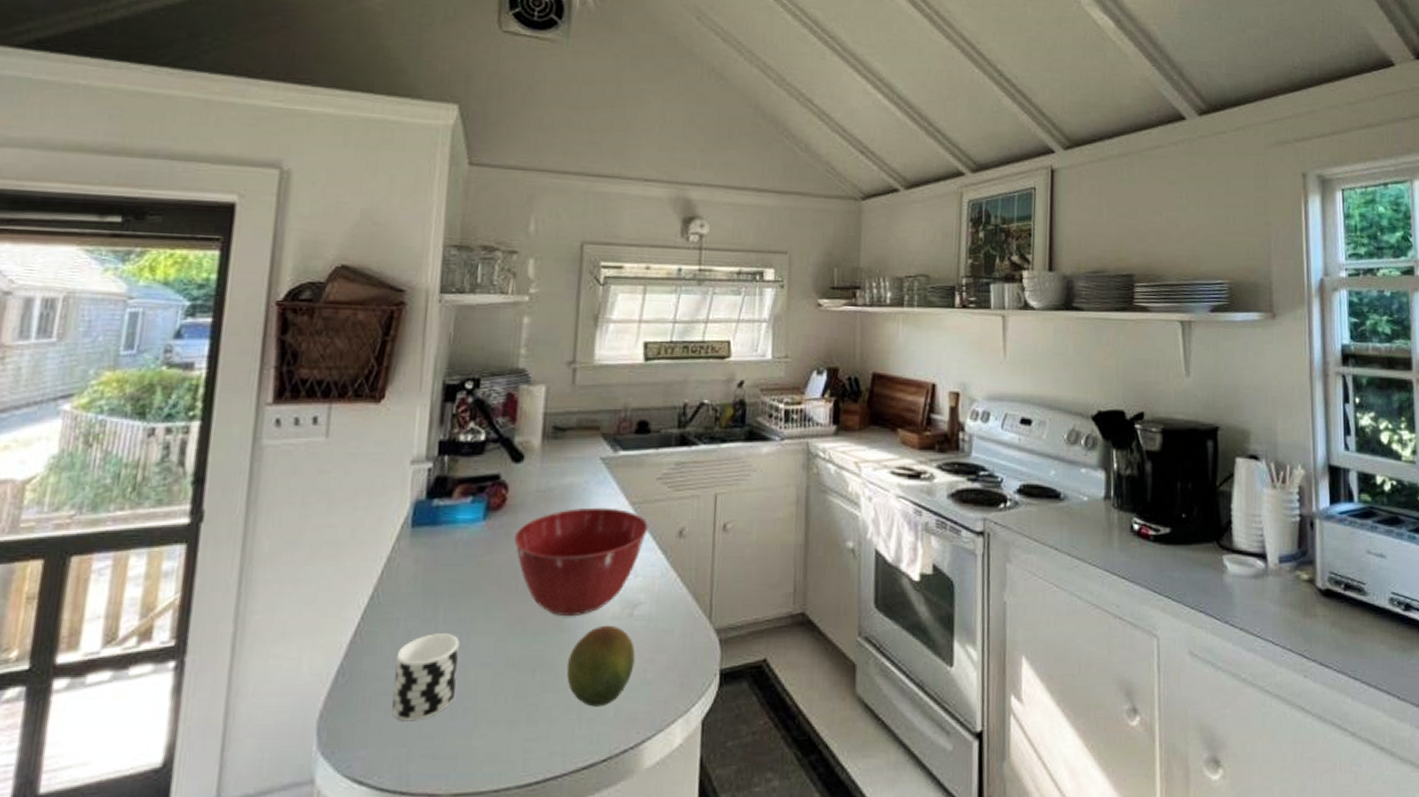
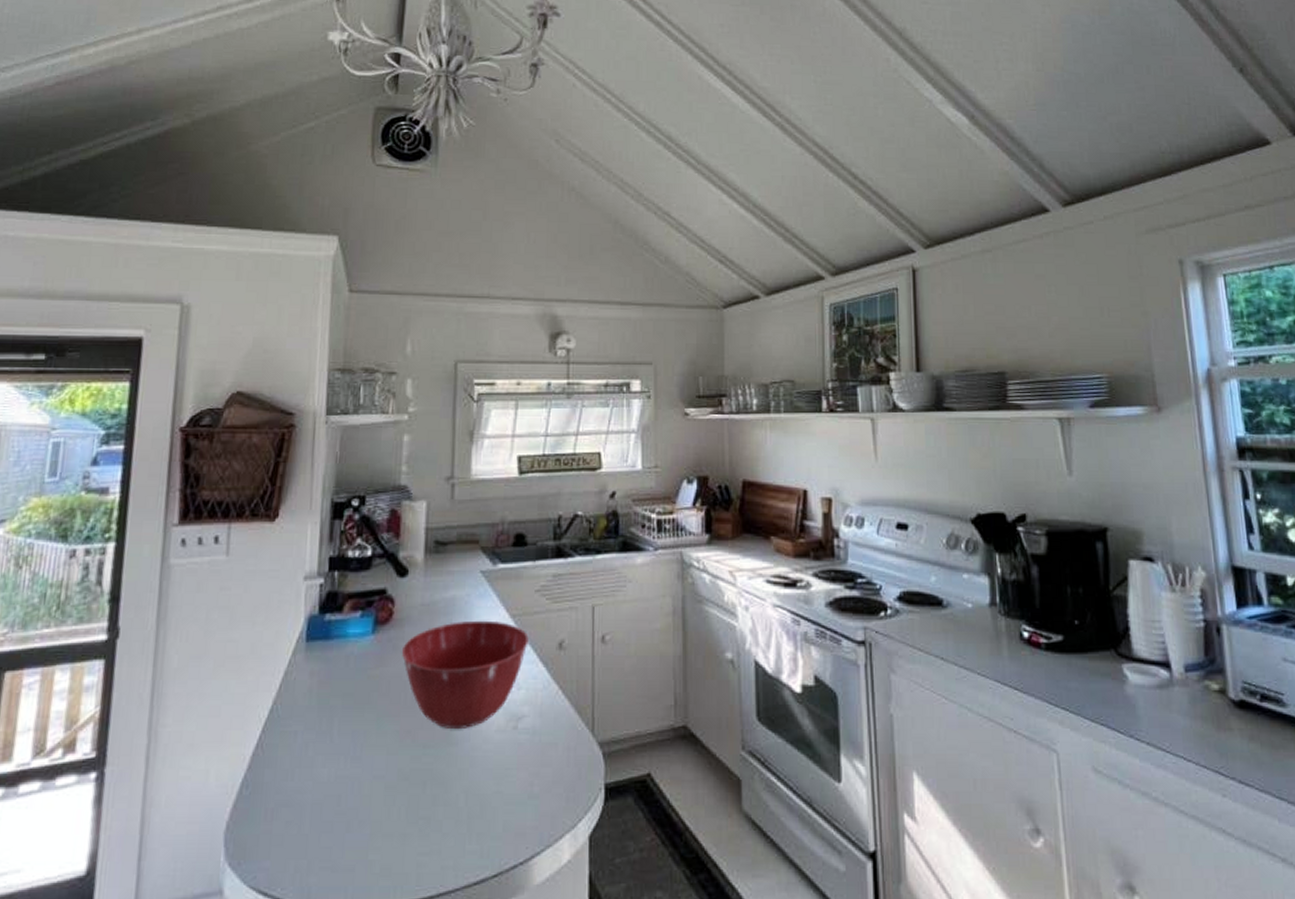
cup: present [392,633,460,722] -> none [293,746,353,834]
fruit: present [567,625,635,707] -> none [456,738,521,821]

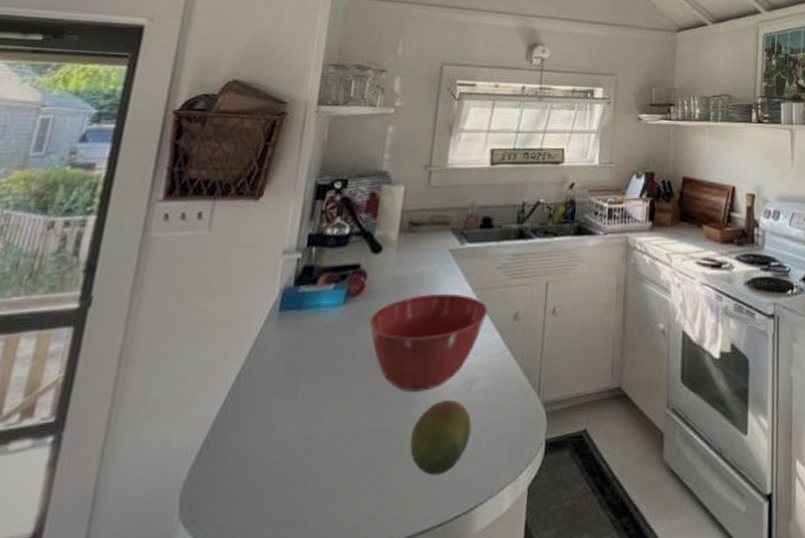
fruit: none [456,738,521,821] -> present [410,399,472,475]

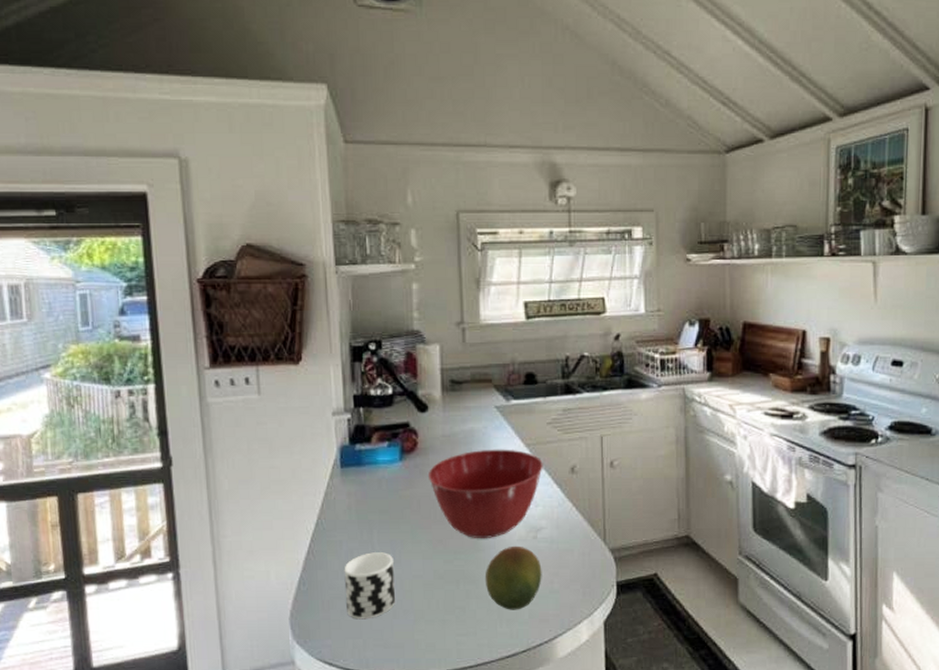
cup: none [250,408,316,491] -> present [344,552,396,620]

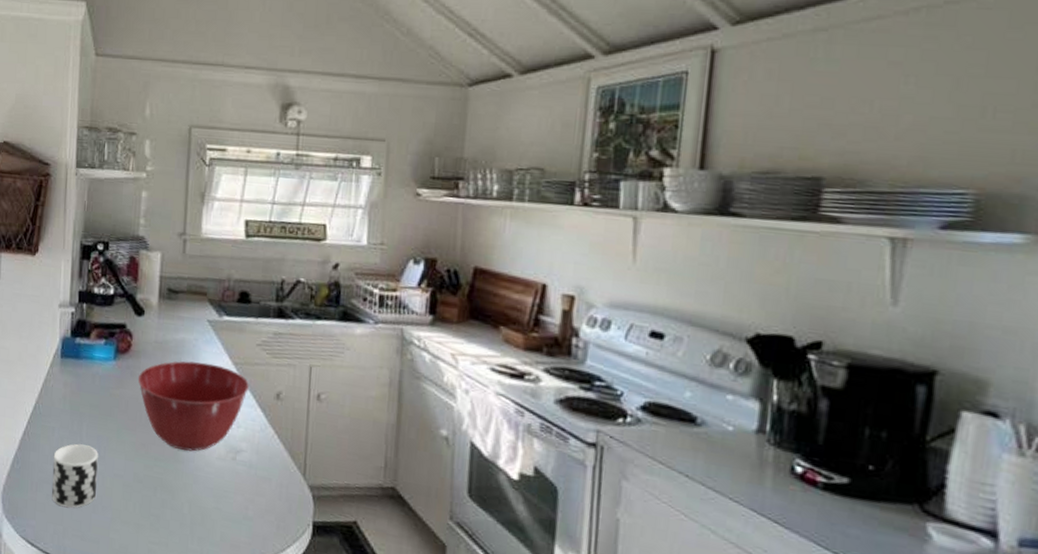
fruit: present [486,546,542,610] -> none [181,463,238,530]

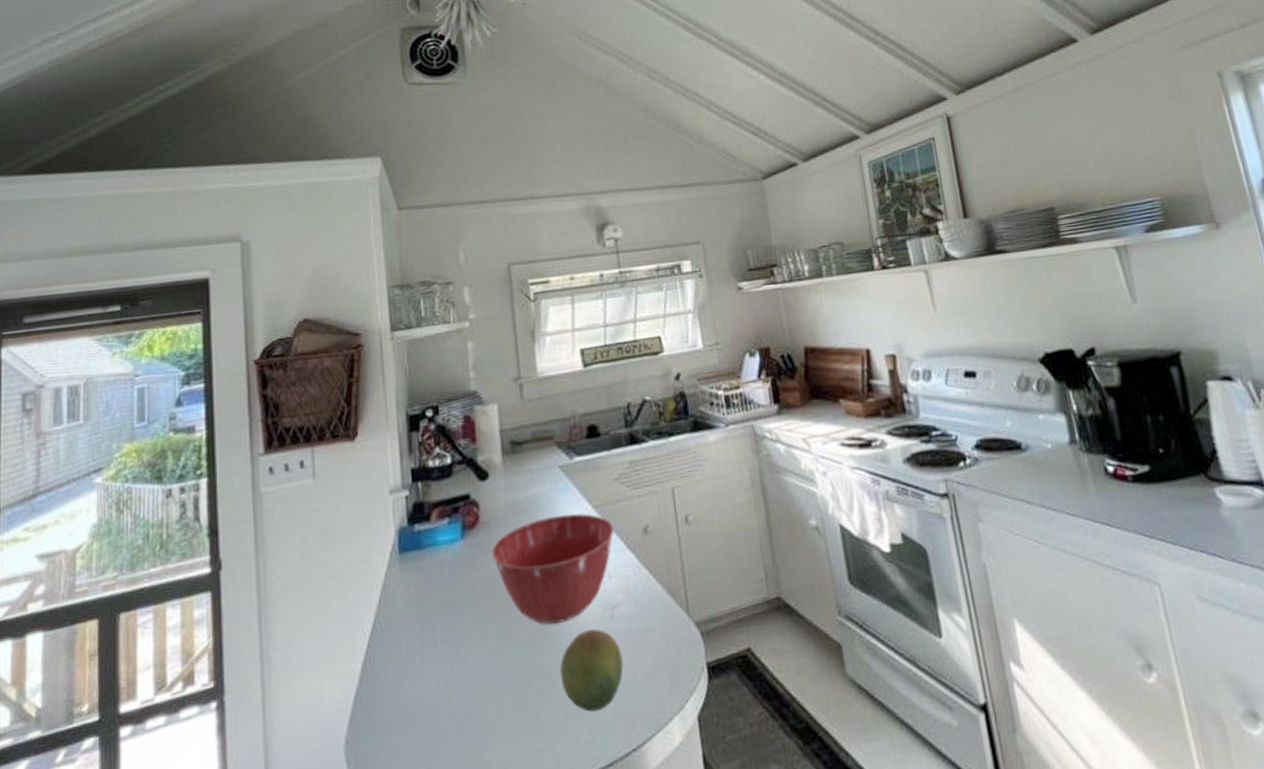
cup: present [52,443,98,509] -> none [404,652,463,741]
fruit: none [181,463,238,530] -> present [560,628,624,712]

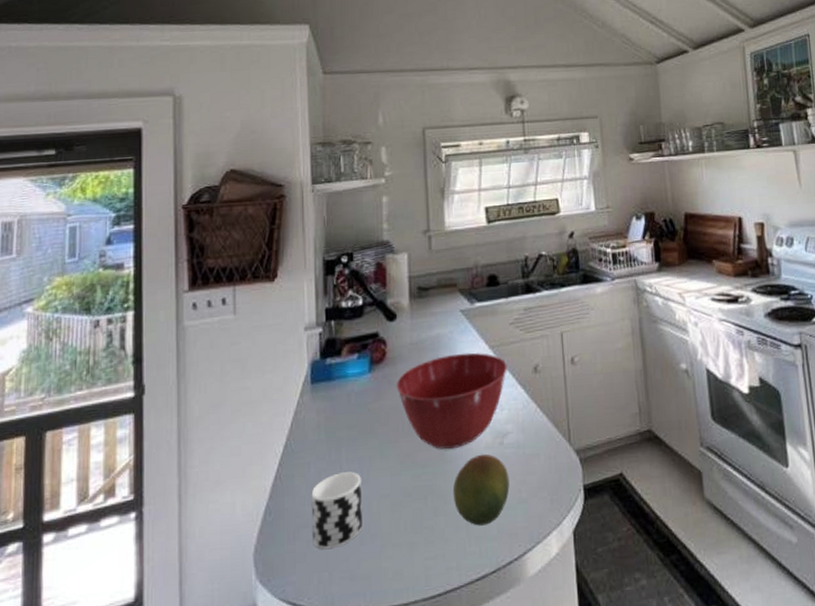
cup: none [404,652,463,741] -> present [311,472,363,550]

